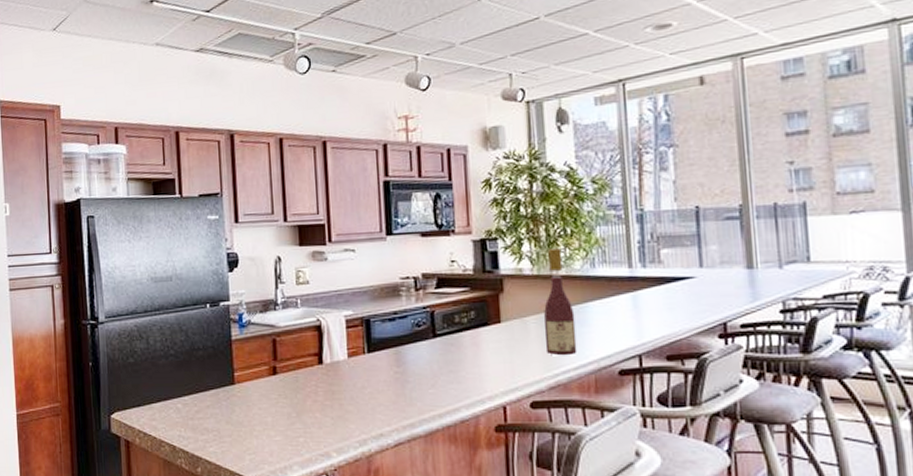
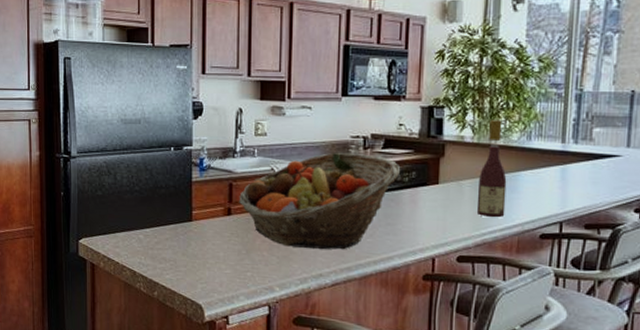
fruit basket: none [284,295,458,406] -> present [239,152,401,250]

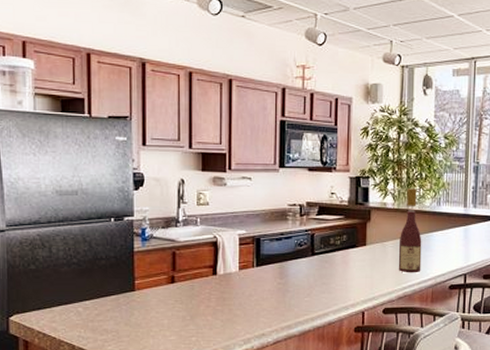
fruit basket: present [239,152,401,250] -> none [183,219,333,311]

